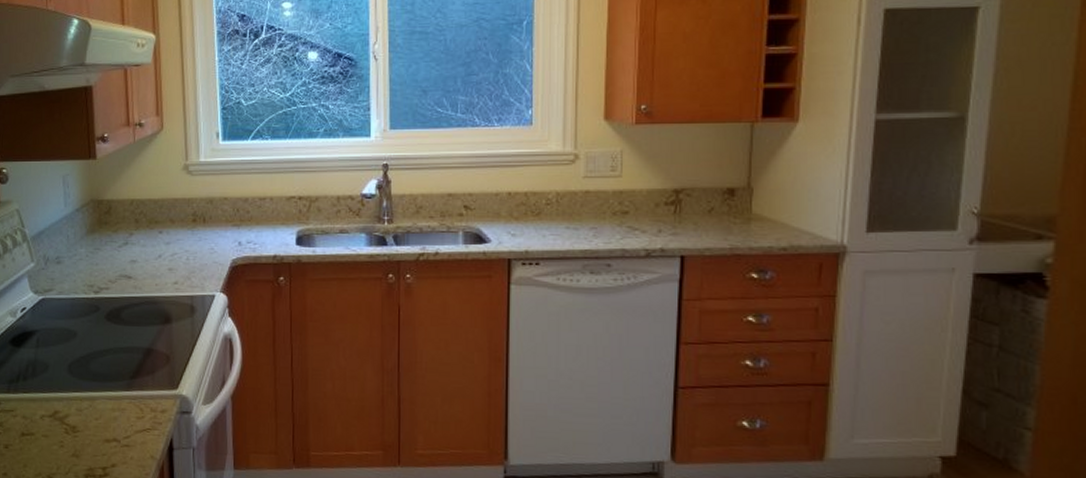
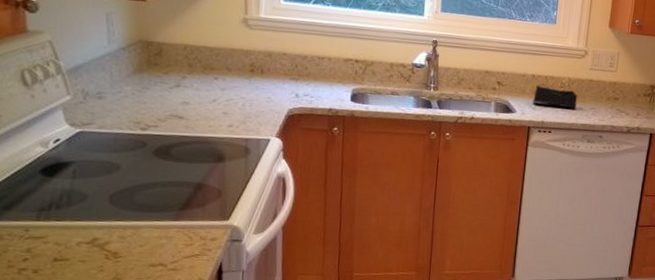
speaker: none [511,206,571,231] -> present [533,86,578,109]

